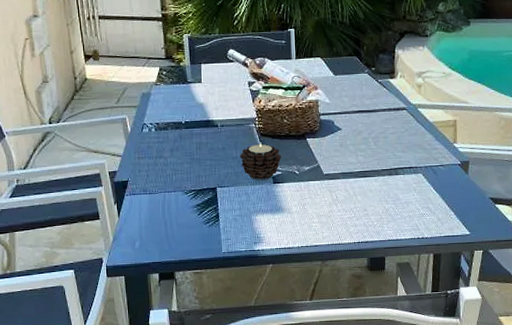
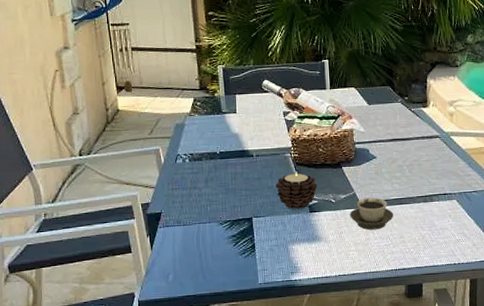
cup: none [313,169,358,203] -> present [350,197,394,230]

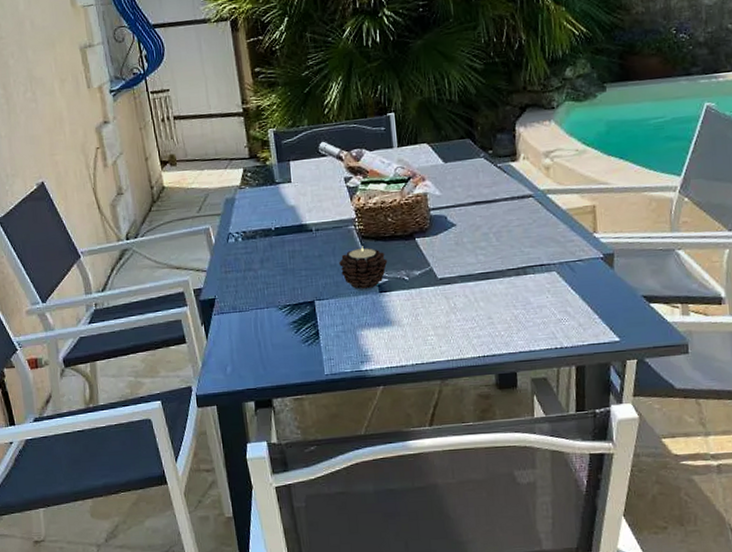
cup: present [350,197,394,230] -> none [426,272,480,311]

